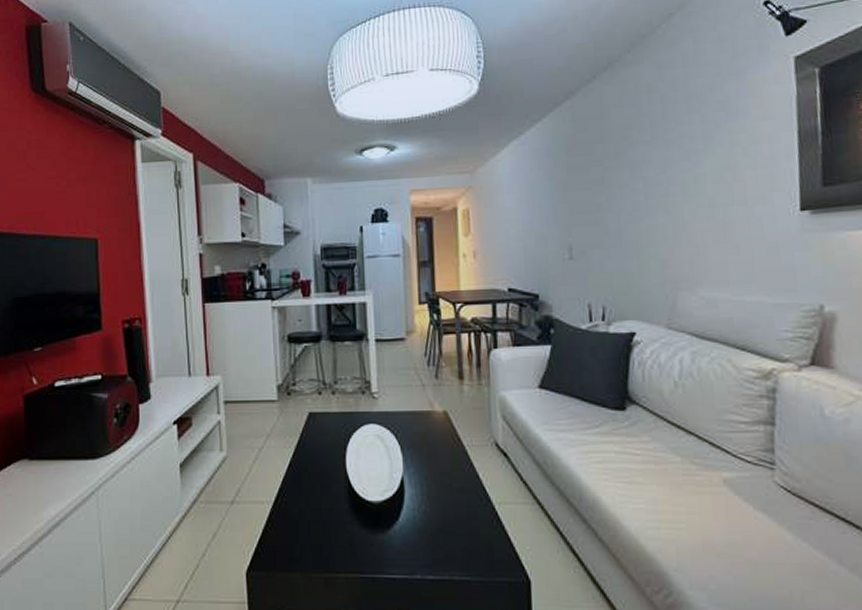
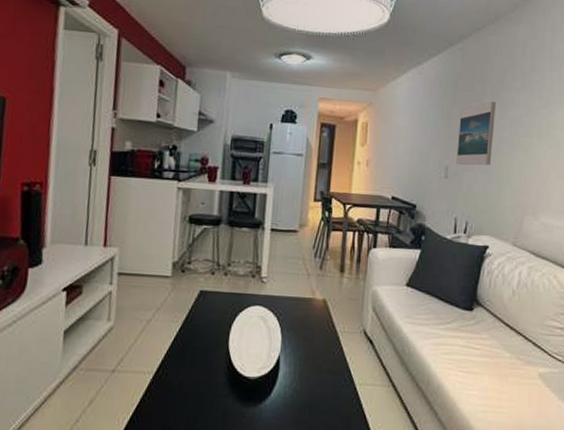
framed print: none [578,161,625,243] -> present [456,101,496,166]

